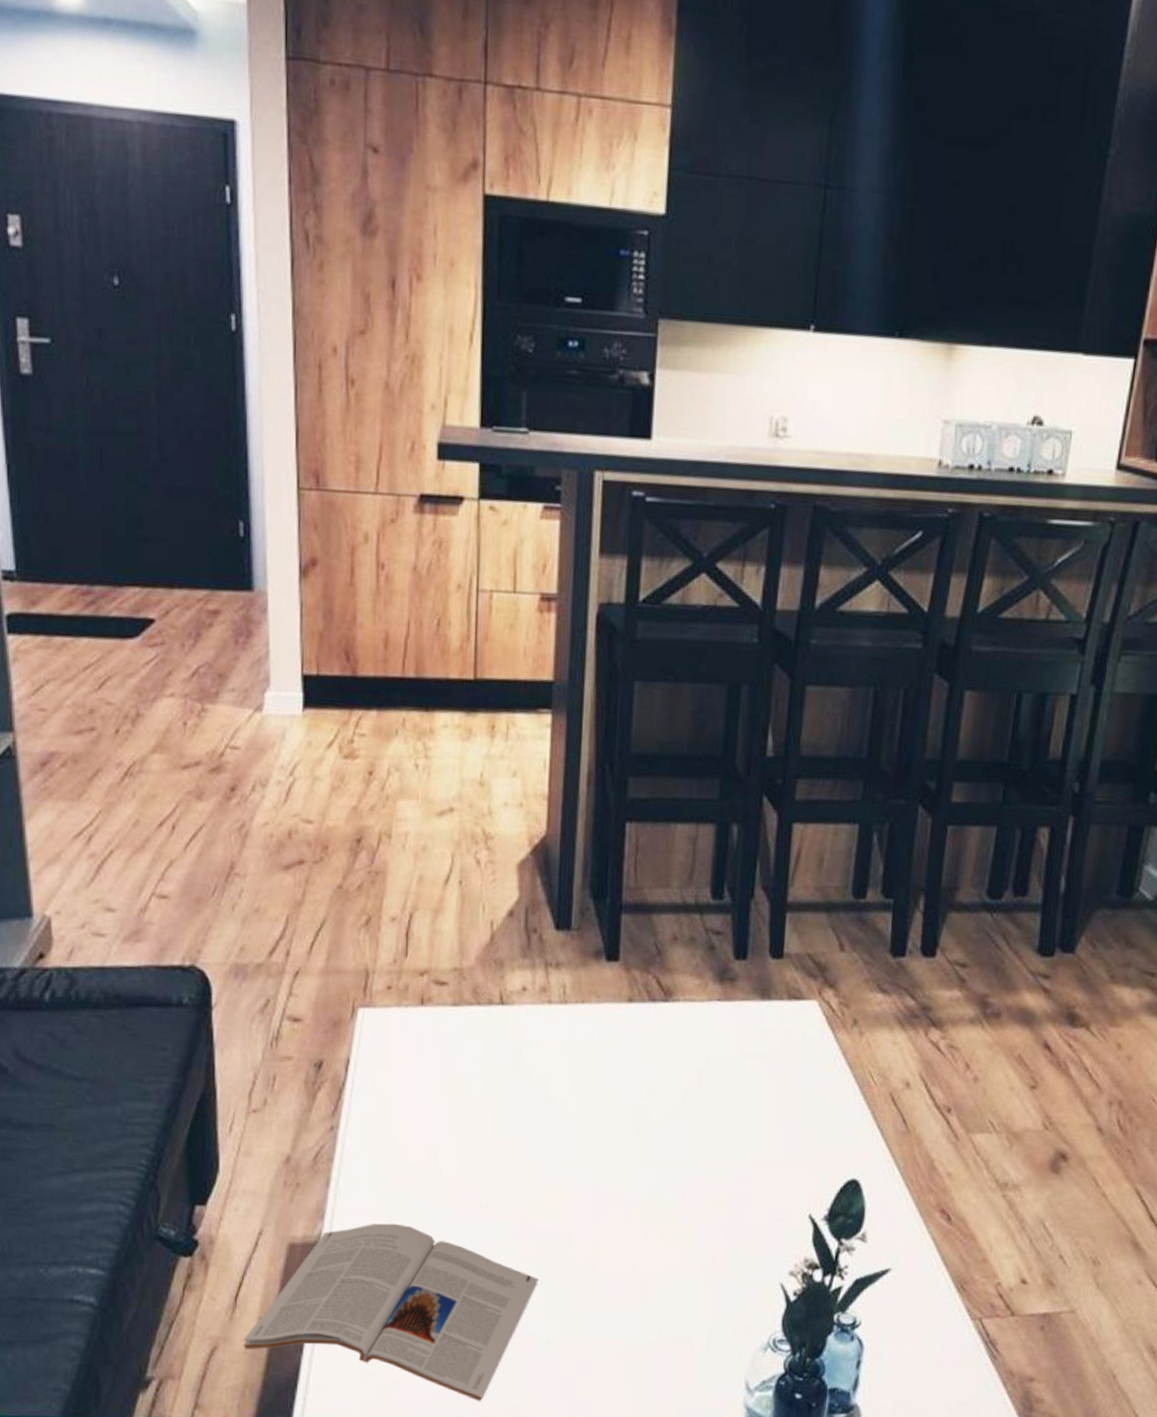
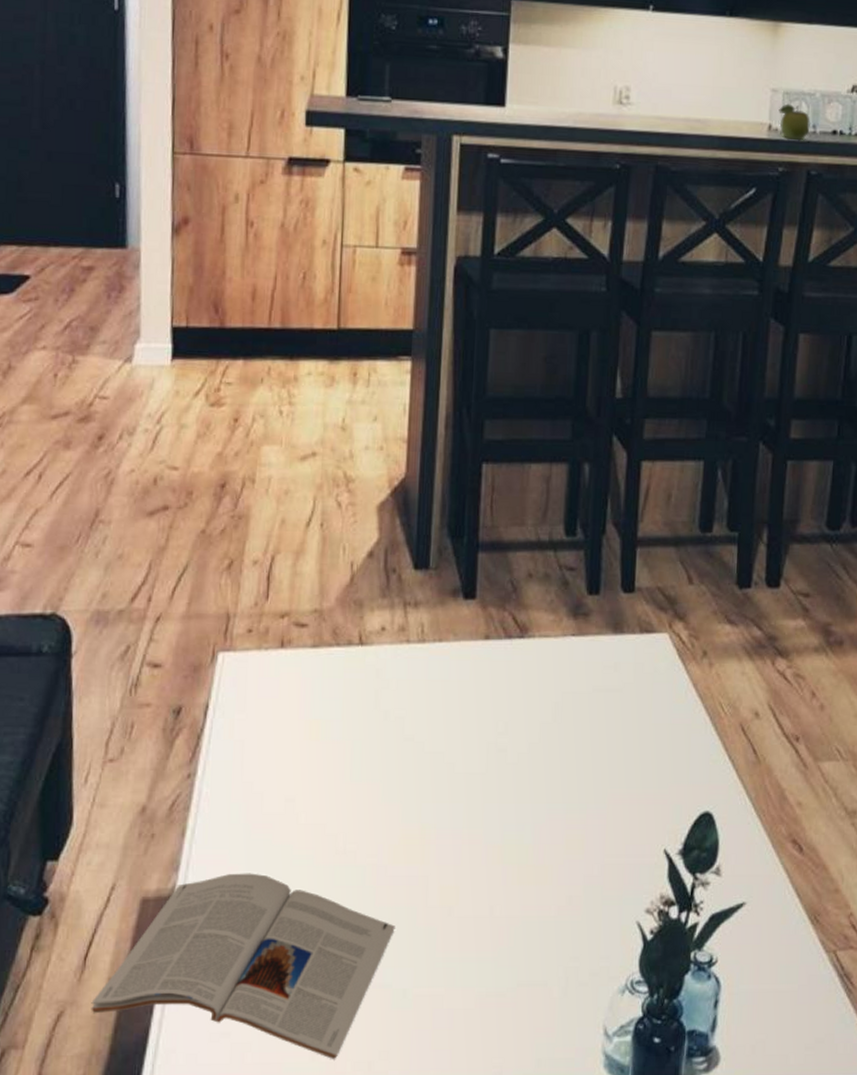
fruit: none [950,437,985,479] -> present [778,103,810,141]

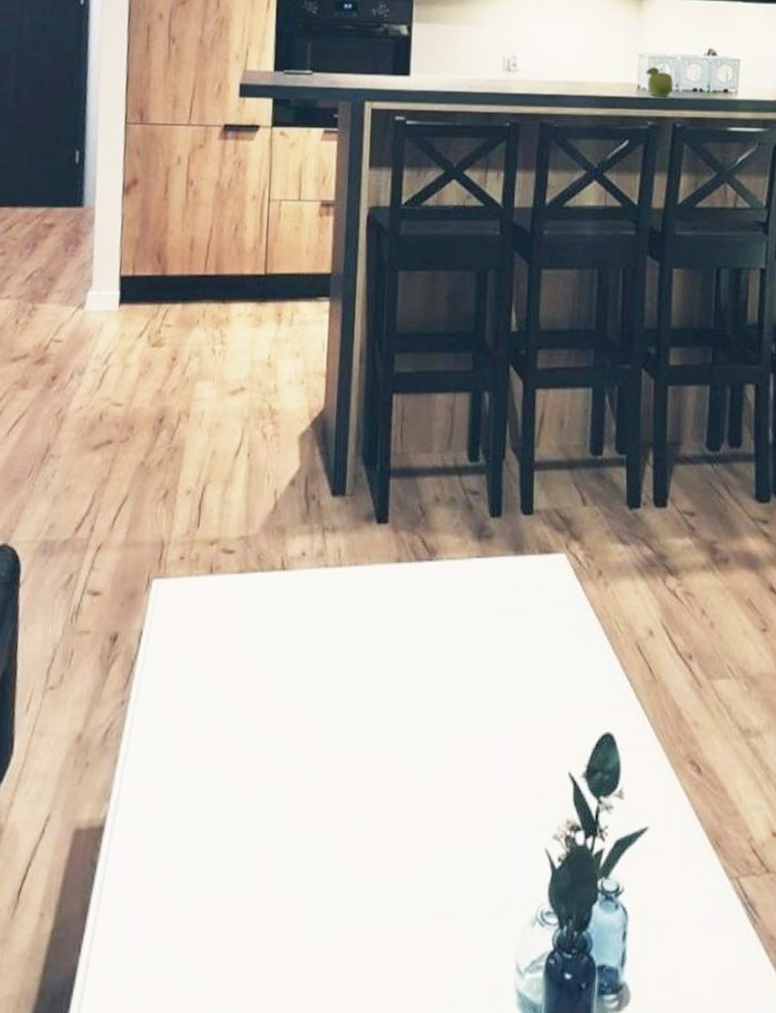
magazine: present [91,873,395,1060] -> none [22,801,314,1001]

